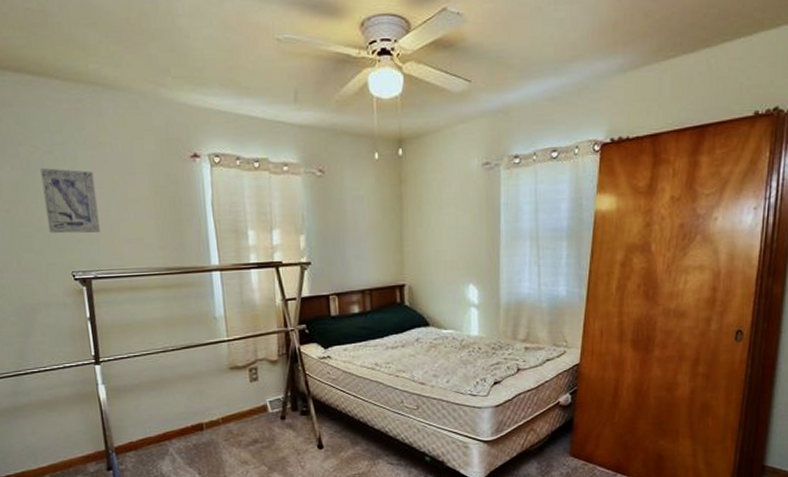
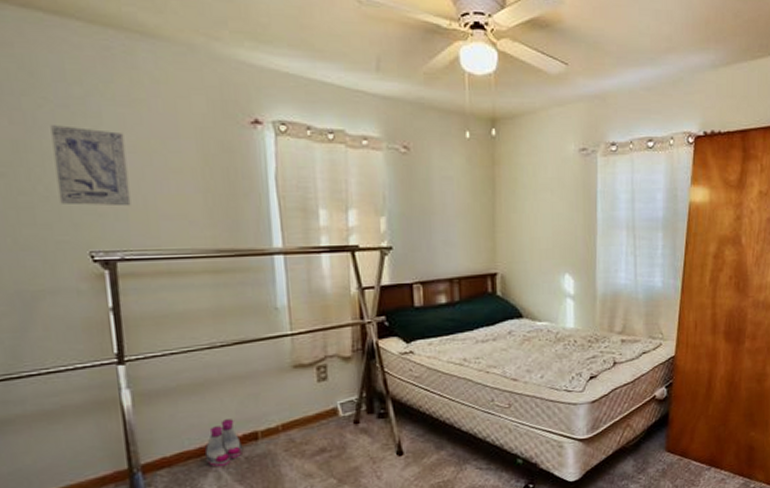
boots: none [161,412,191,452] -> present [204,419,242,467]

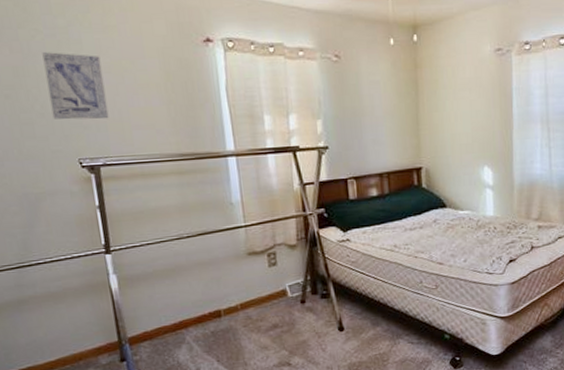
boots: present [204,419,242,467] -> none [177,299,209,340]

